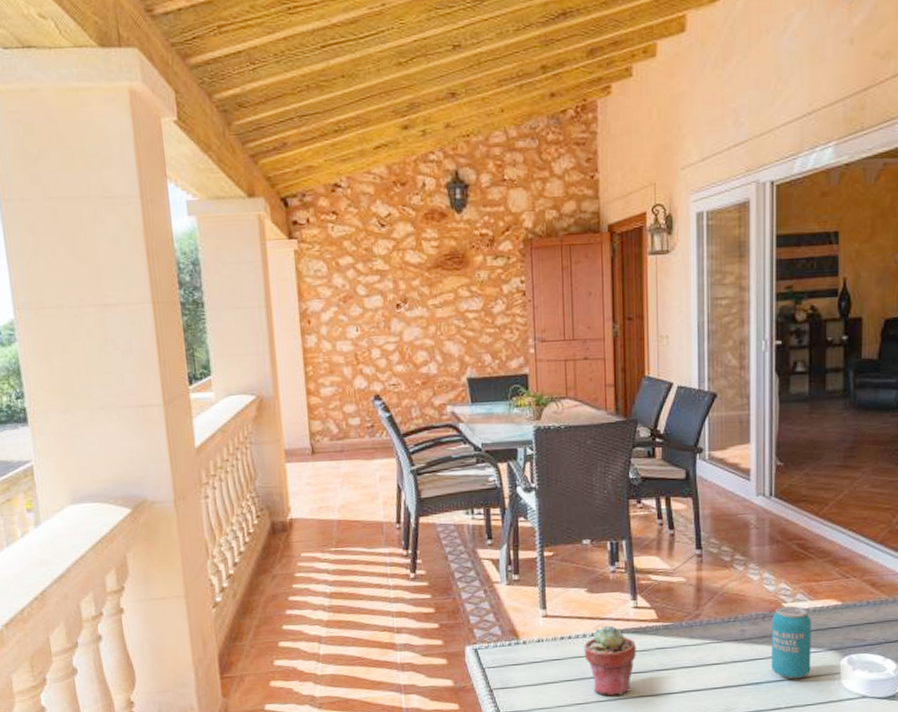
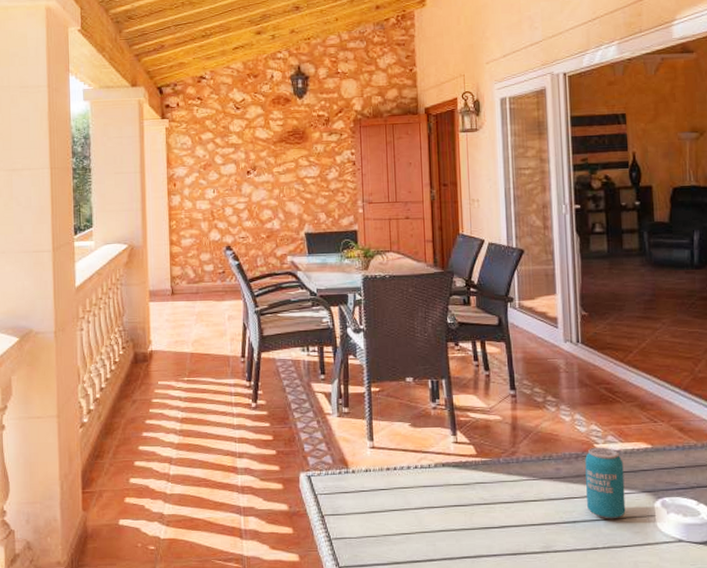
potted succulent: present [584,625,637,696] -> none [408,458,458,527]

